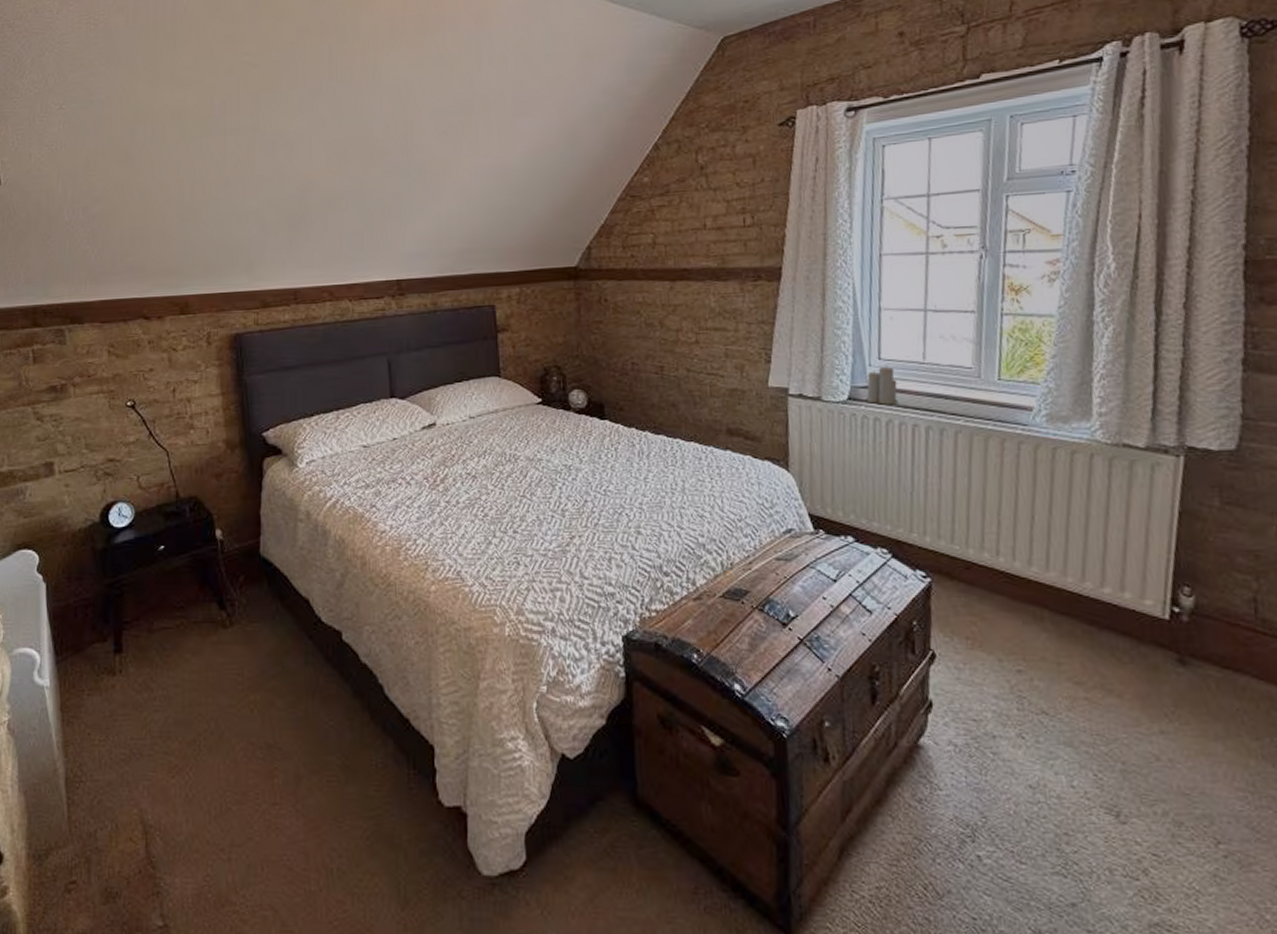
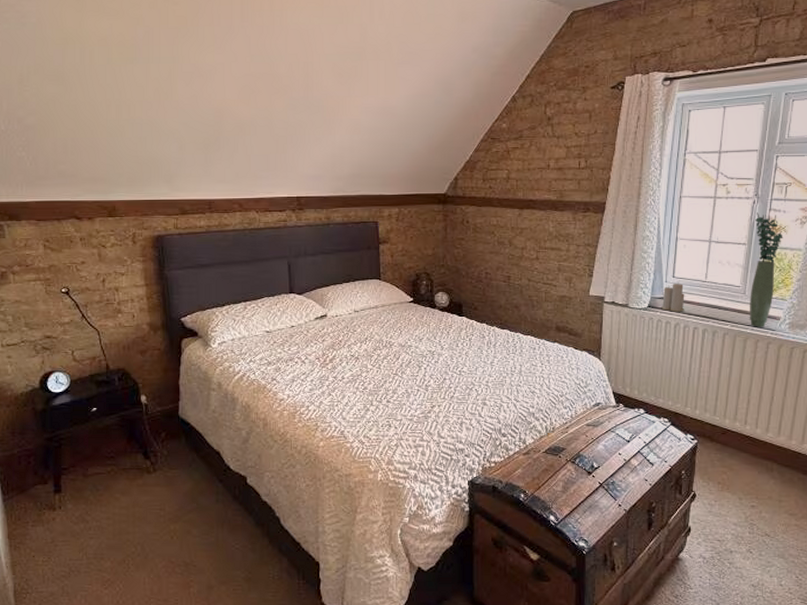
vase: none [984,269,1027,422] -> present [749,212,783,327]

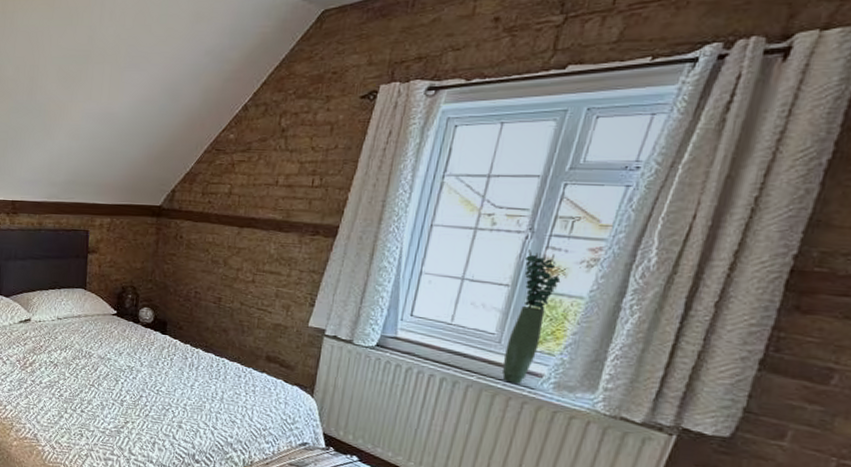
candle: present [661,281,685,312] -> none [392,321,423,356]

